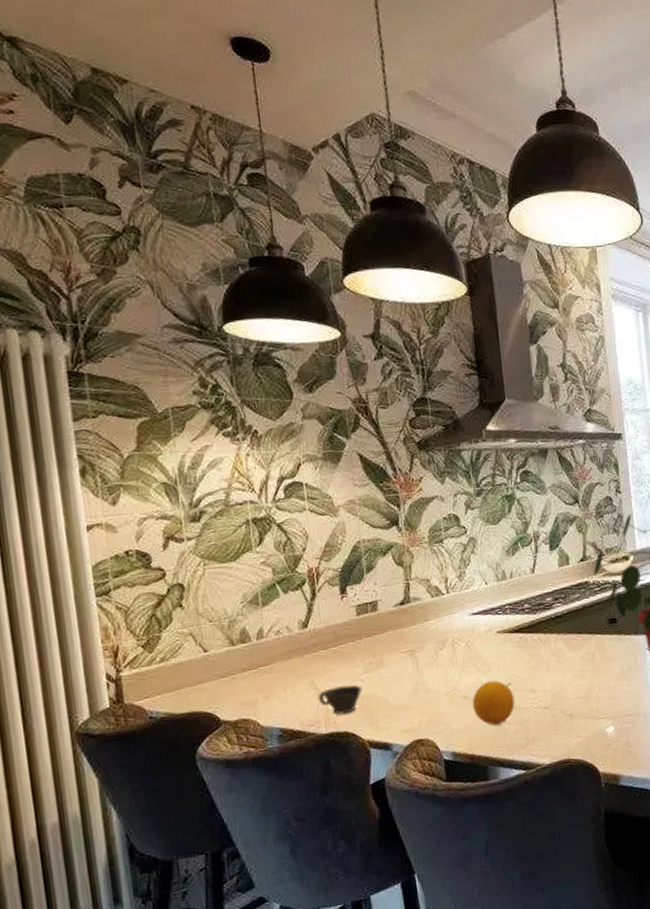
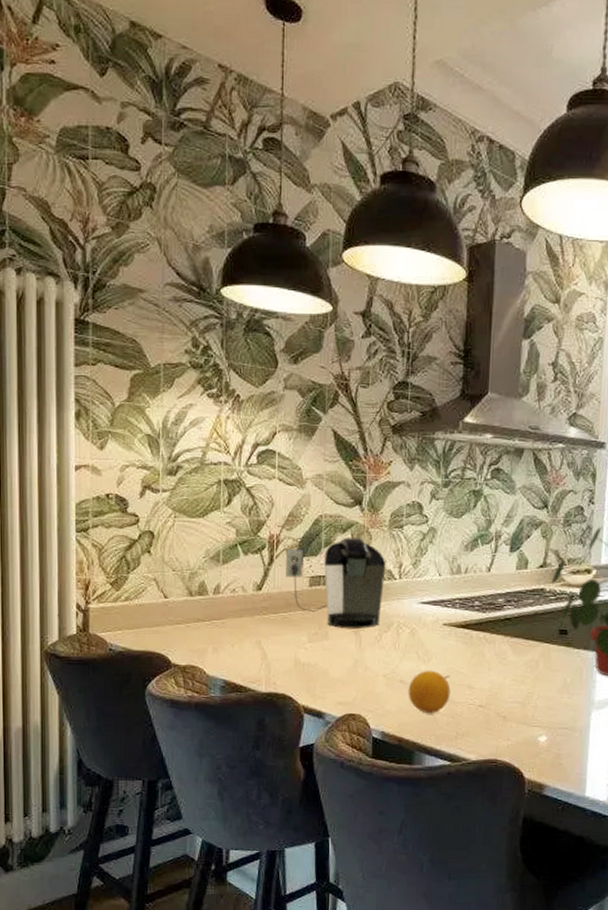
cup: present [317,684,363,715] -> none [262,649,305,678]
coffee maker: none [328,557,434,654] -> present [286,537,386,630]

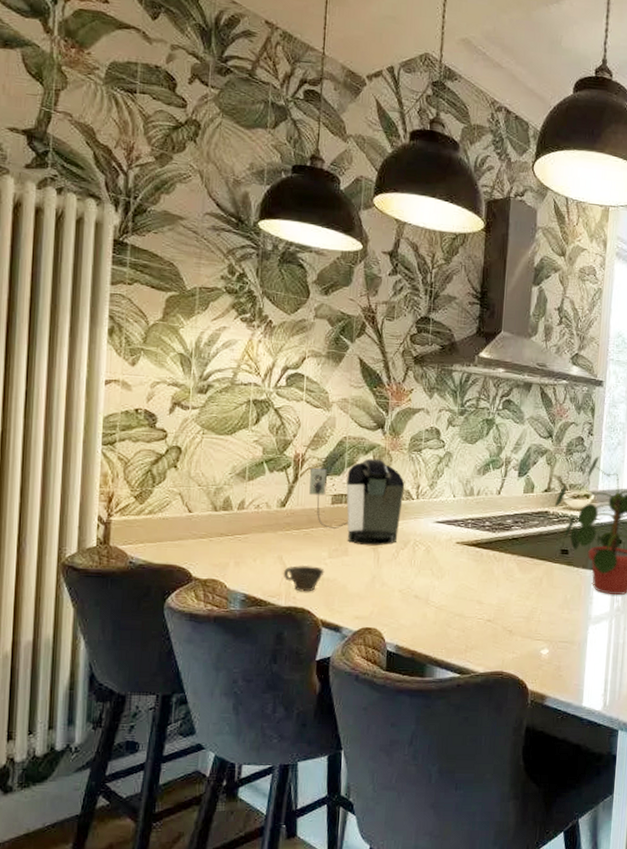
cup: none [262,649,305,678] -> present [283,564,325,592]
fruit: present [408,670,451,713] -> none [421,586,462,627]

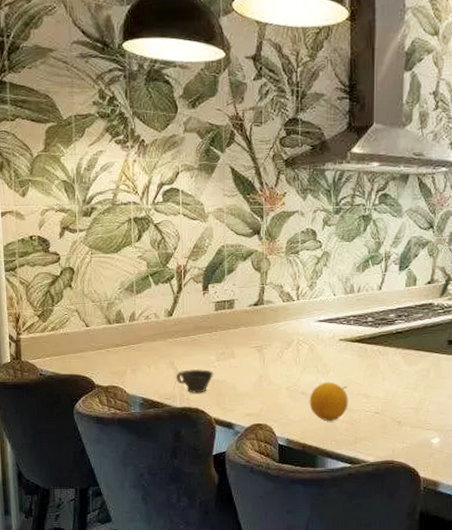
coffee maker: present [309,458,405,546] -> none [193,264,285,348]
fruit: none [421,586,462,627] -> present [309,382,349,421]

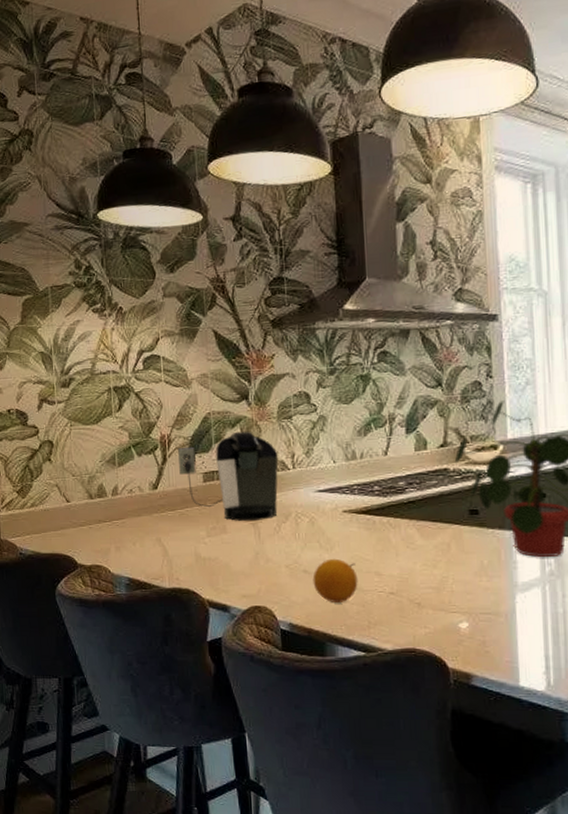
cup: present [175,368,214,393] -> none [163,545,205,573]
coffee maker: none [193,264,285,348] -> present [178,431,279,522]

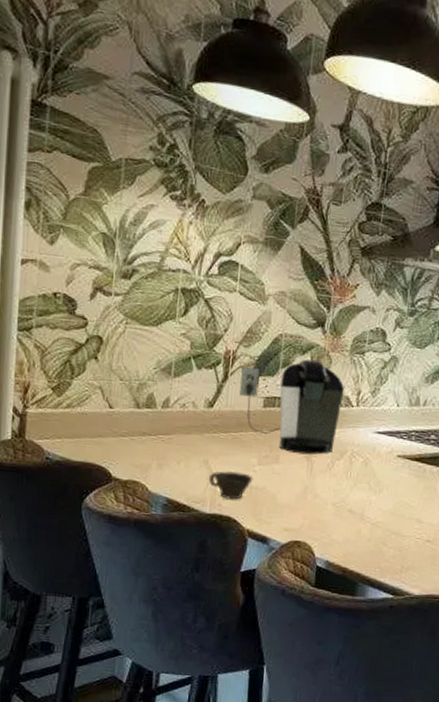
cup: none [163,545,205,573] -> present [208,470,253,500]
fruit: present [312,558,358,602] -> none [356,501,400,545]

